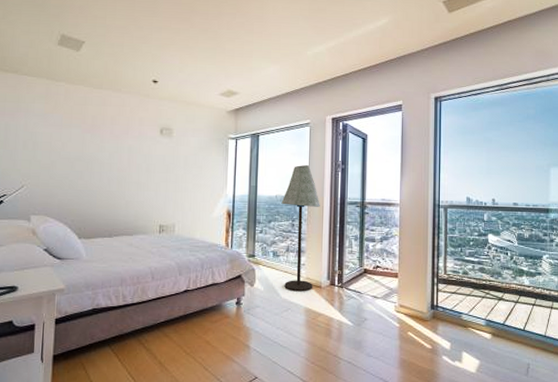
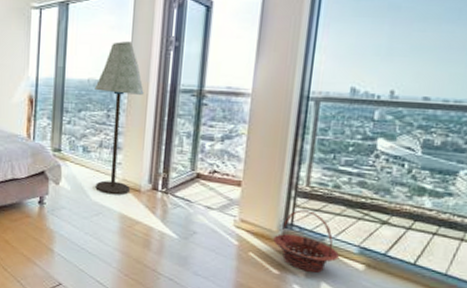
basket: none [425,293,473,344] -> present [273,210,340,273]

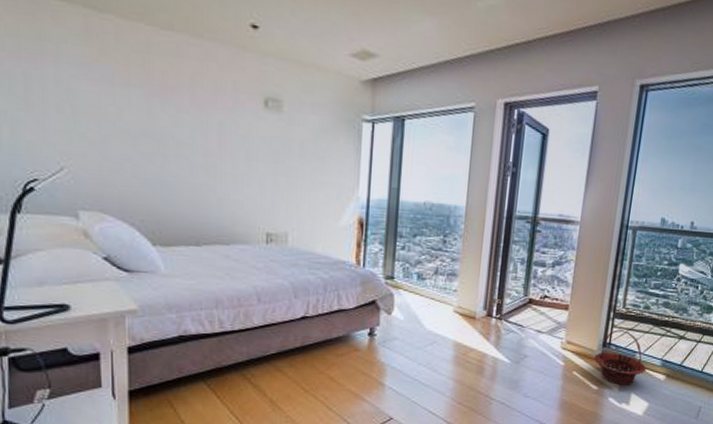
floor lamp: present [94,41,144,196] -> none [430,164,481,323]

